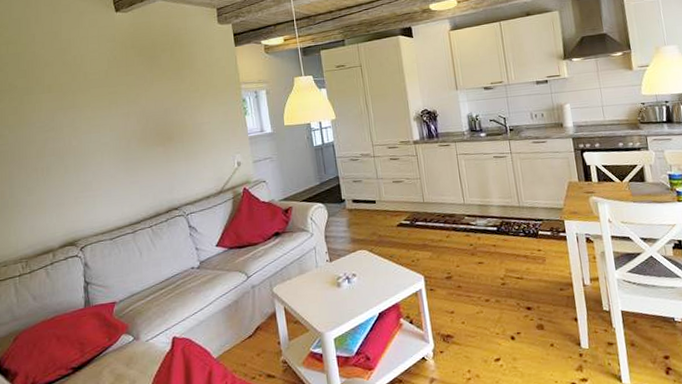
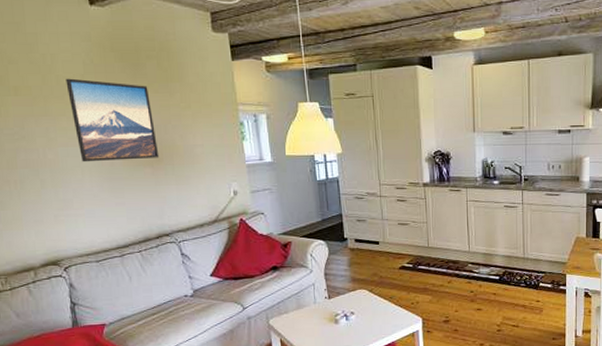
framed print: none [92,74,171,147] -> present [65,78,160,162]

